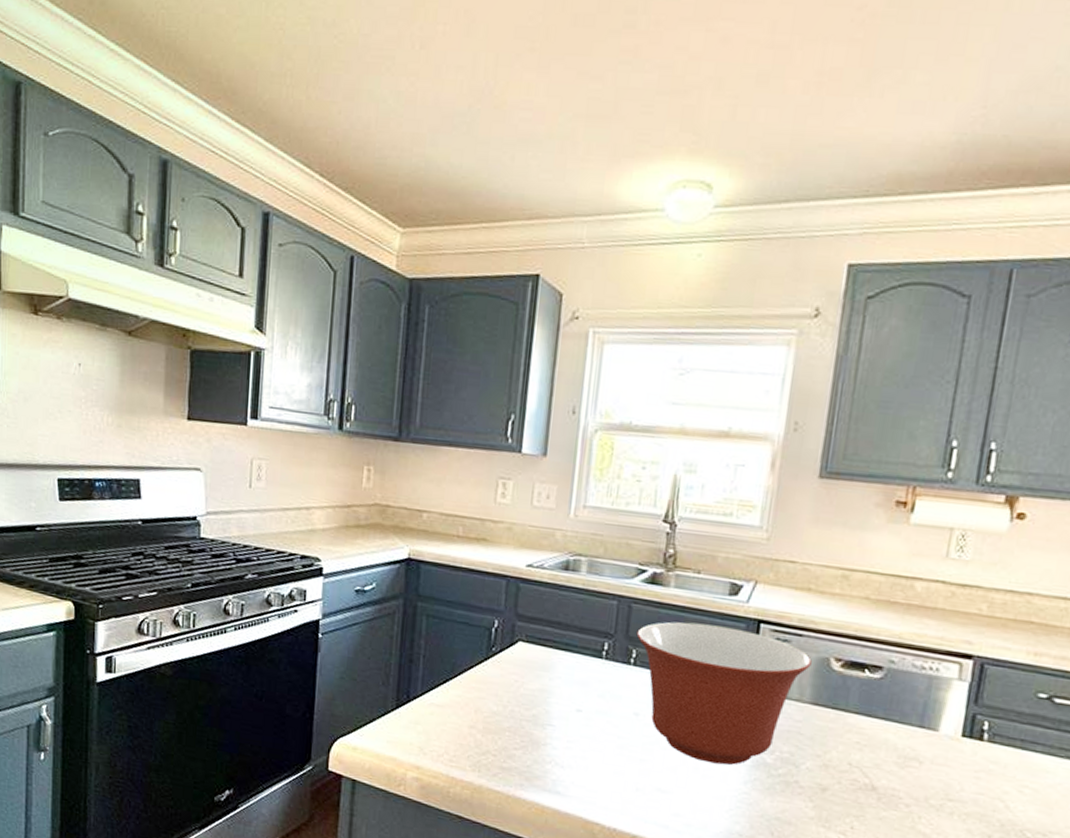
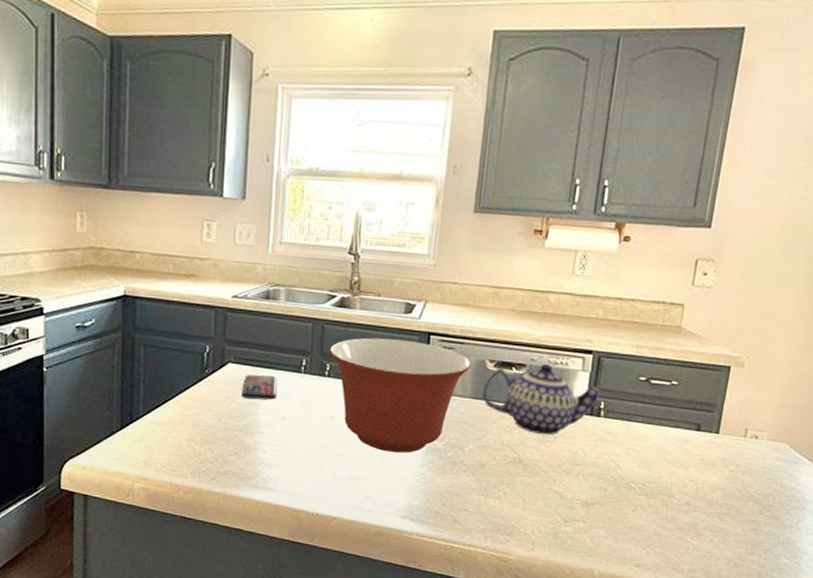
smartphone: none [532,656,574,688] -> present [241,375,278,400]
teapot: none [825,668,984,759] -> present [483,364,601,435]

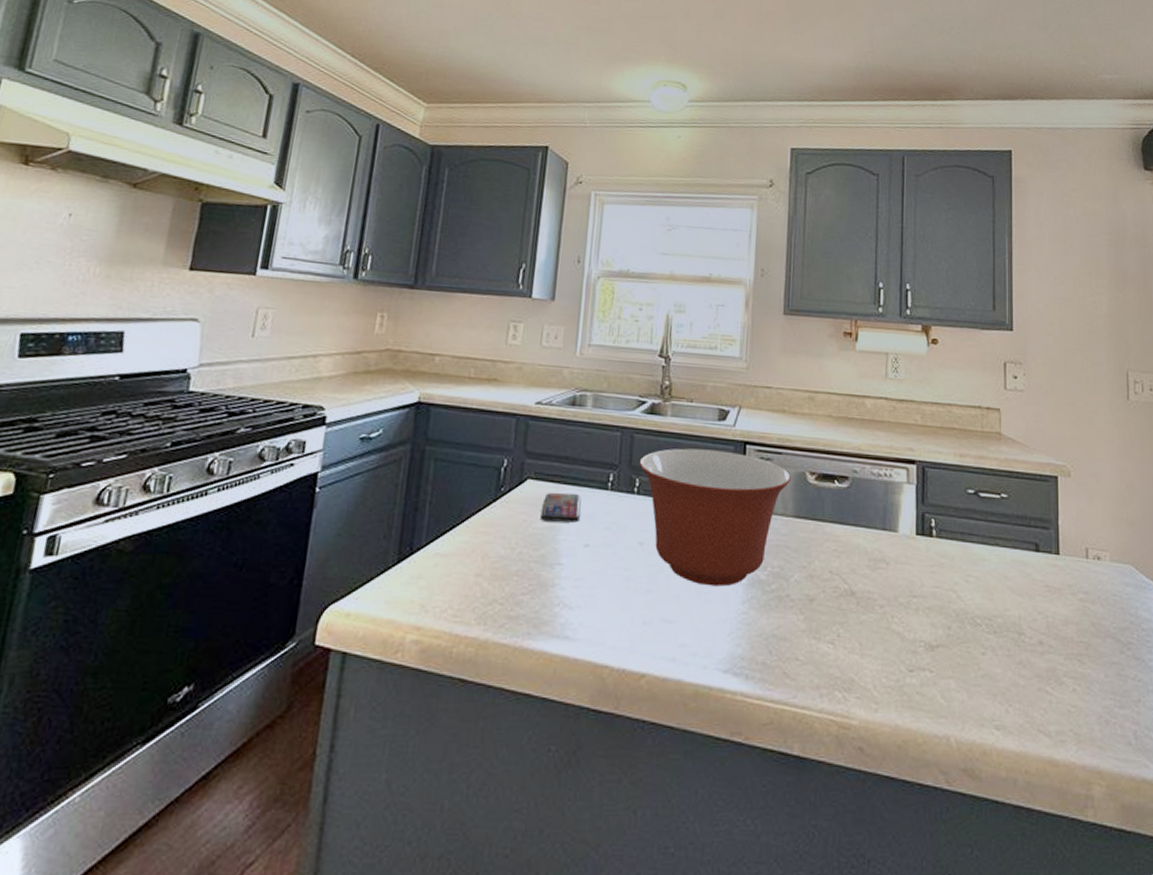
teapot: present [483,364,601,435] -> none [806,476,930,560]

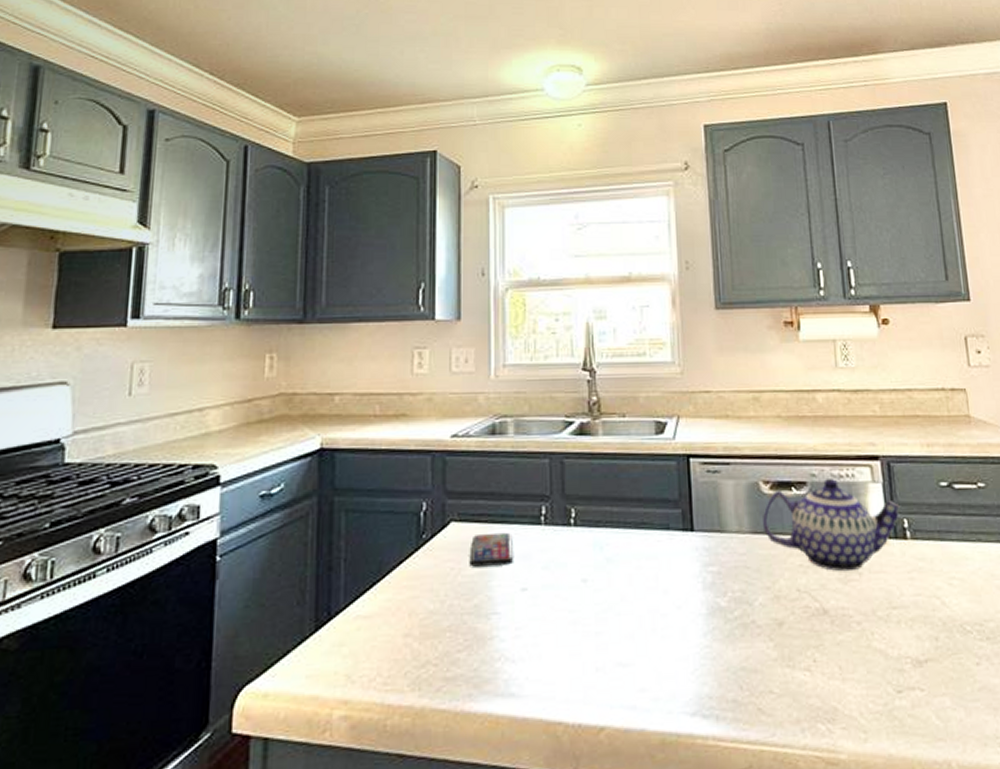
mixing bowl: present [639,448,791,587] -> none [573,467,743,621]
teapot: none [806,476,930,560] -> present [763,479,900,572]

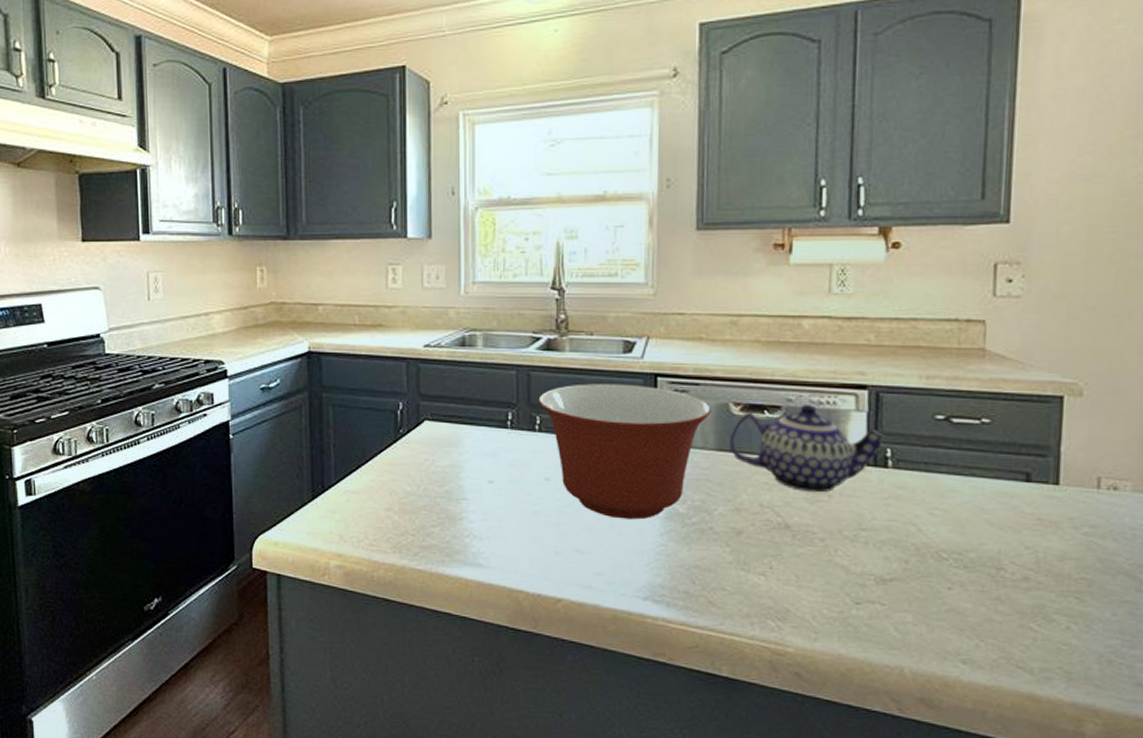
smartphone: present [469,532,514,567] -> none [441,432,482,461]
mixing bowl: none [573,467,743,621] -> present [538,383,711,520]

